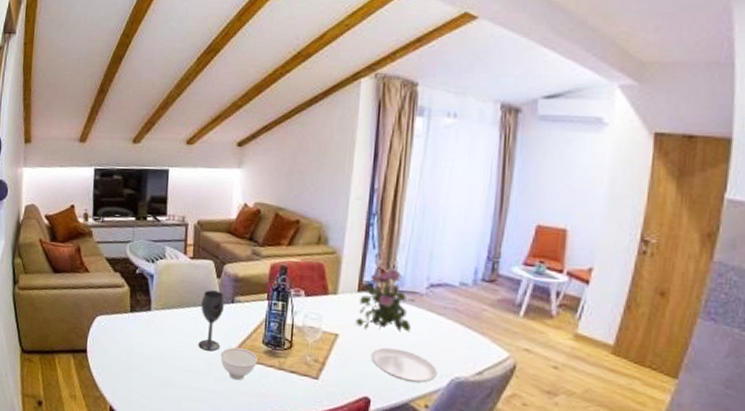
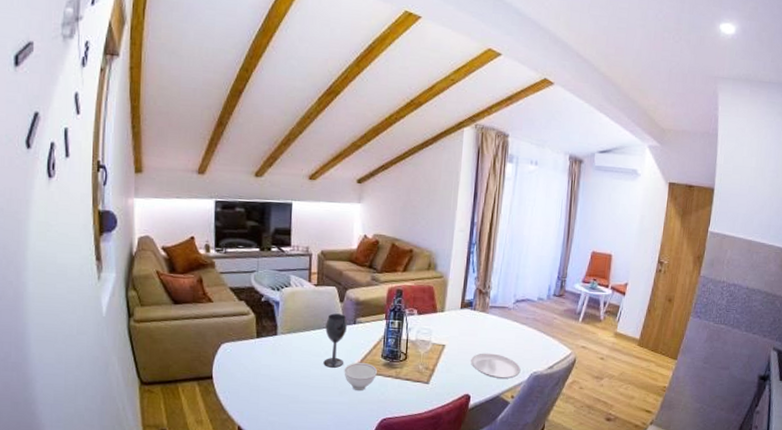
flower bouquet: present [355,269,416,333] -> none [459,289,505,340]

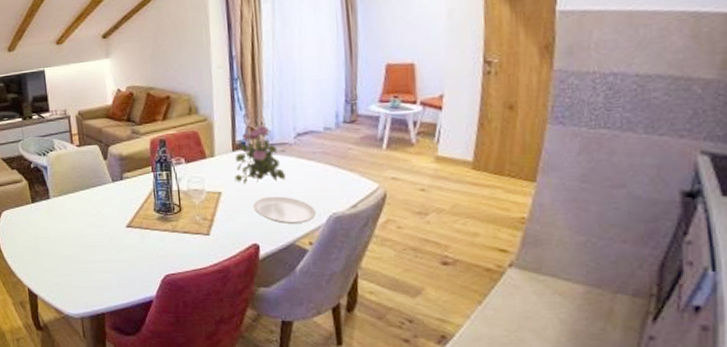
wine glass: present [323,313,348,368] -> none [93,171,116,226]
bowl: present [344,362,378,390] -> none [118,218,153,247]
flower bouquet: none [459,289,505,340] -> present [234,125,286,185]

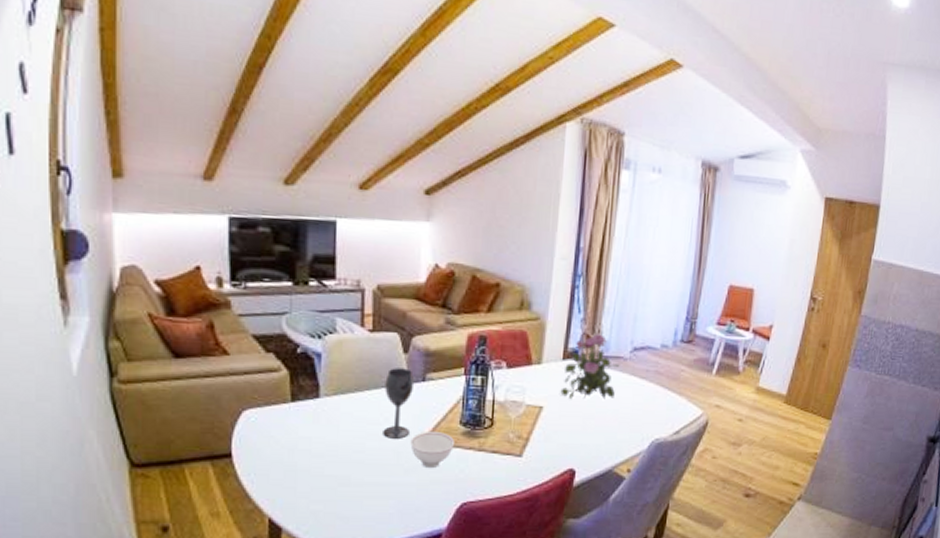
wine glass: none [93,171,116,226] -> present [383,368,415,439]
bowl: none [118,218,153,247] -> present [410,430,456,467]
plate: present [253,196,316,224] -> none [576,416,639,448]

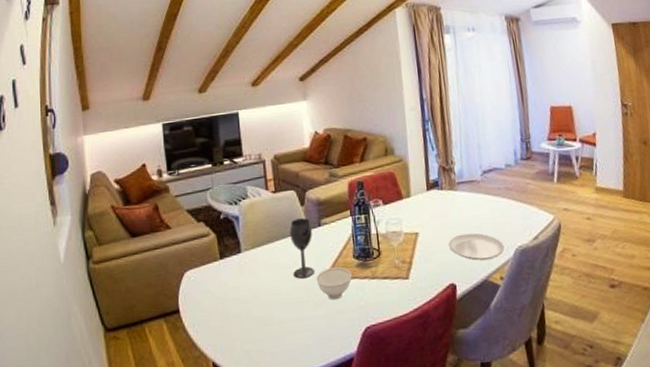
flower bouquet: present [560,334,620,400] -> none [430,164,476,223]
plate: none [576,416,639,448] -> present [448,233,505,260]

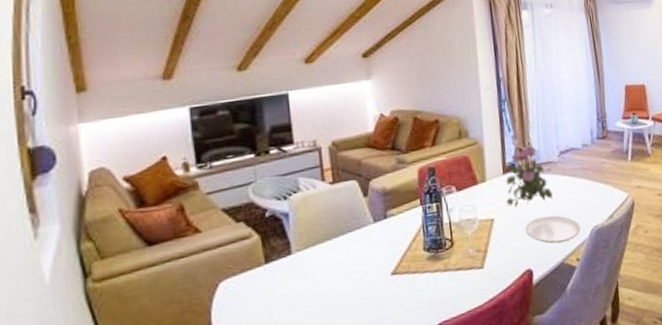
wine glass: present [289,218,314,279] -> none [350,210,379,279]
bowl: present [316,266,353,300] -> none [381,261,423,298]
flower bouquet: none [430,164,476,223] -> present [506,146,553,208]

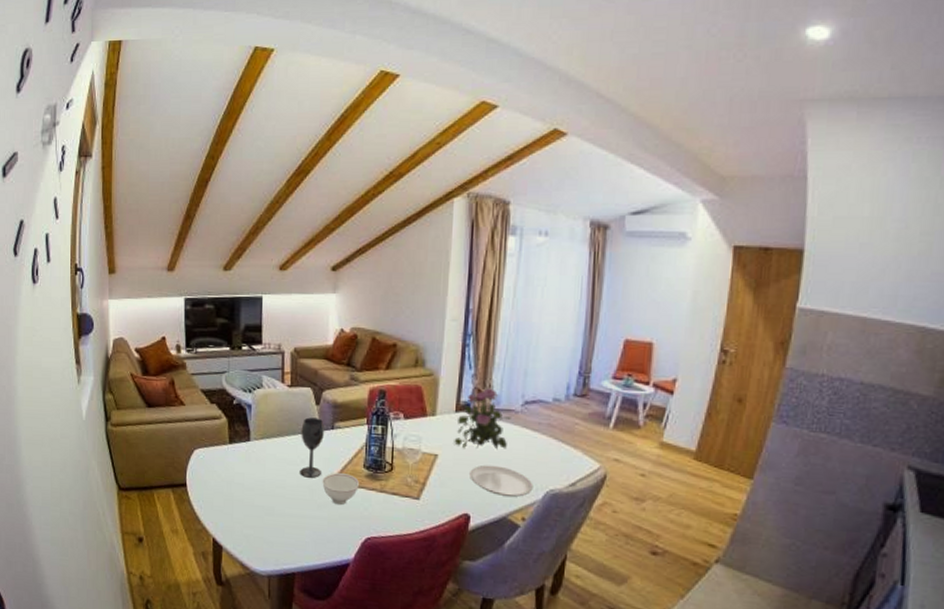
wine glass: none [350,210,379,279] -> present [300,417,325,478]
bowl: none [381,261,423,298] -> present [322,472,360,505]

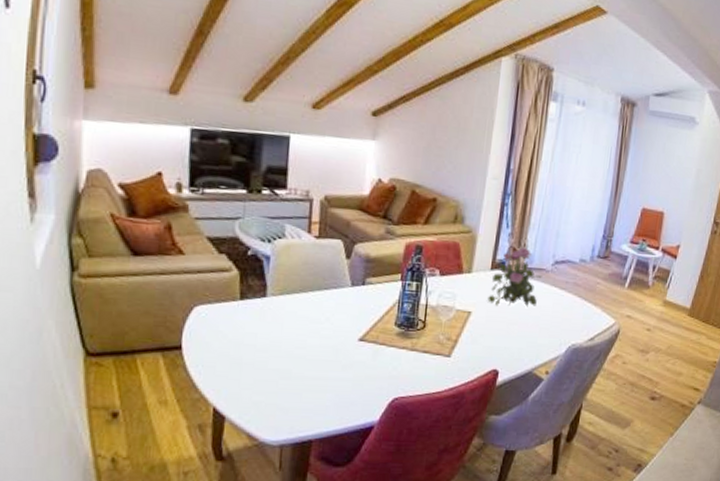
wine glass: present [300,417,325,478] -> none [323,272,355,337]
bowl: present [322,472,360,505] -> none [348,330,390,365]
plate: present [470,465,533,497] -> none [500,321,558,352]

